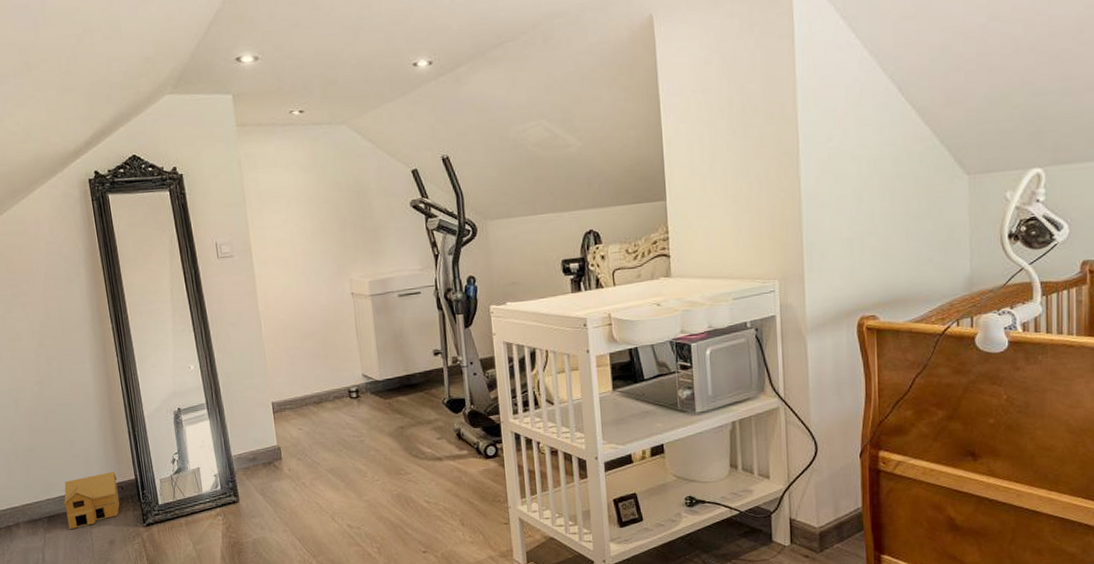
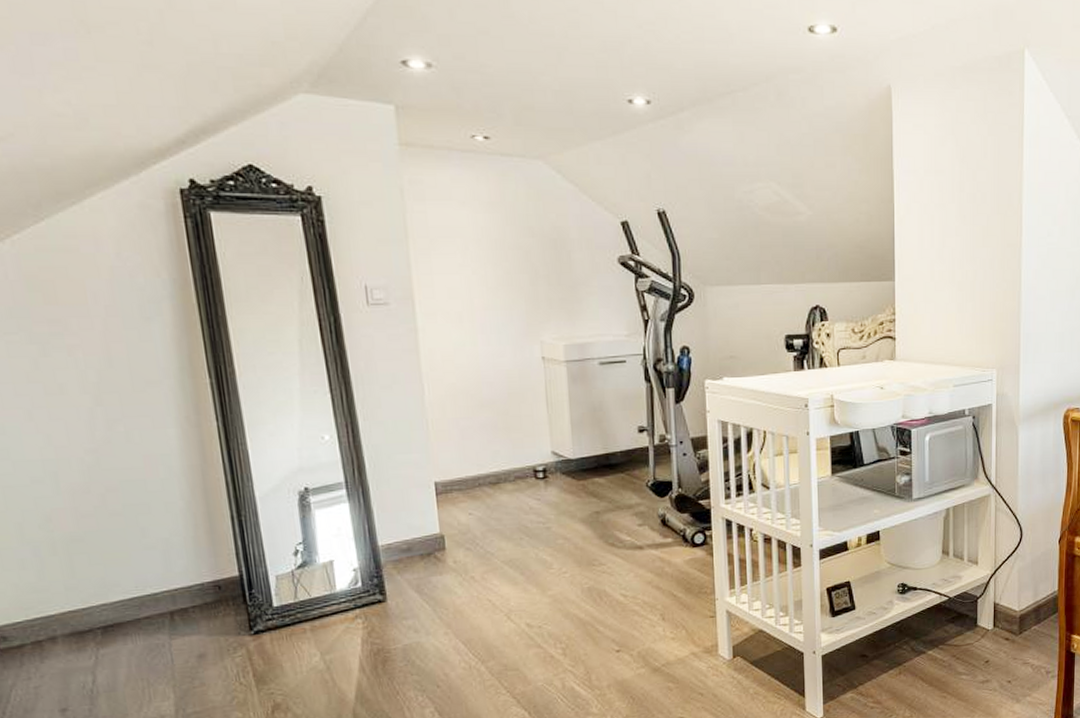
toy house: present [63,472,120,529] -> none [128,567,216,642]

